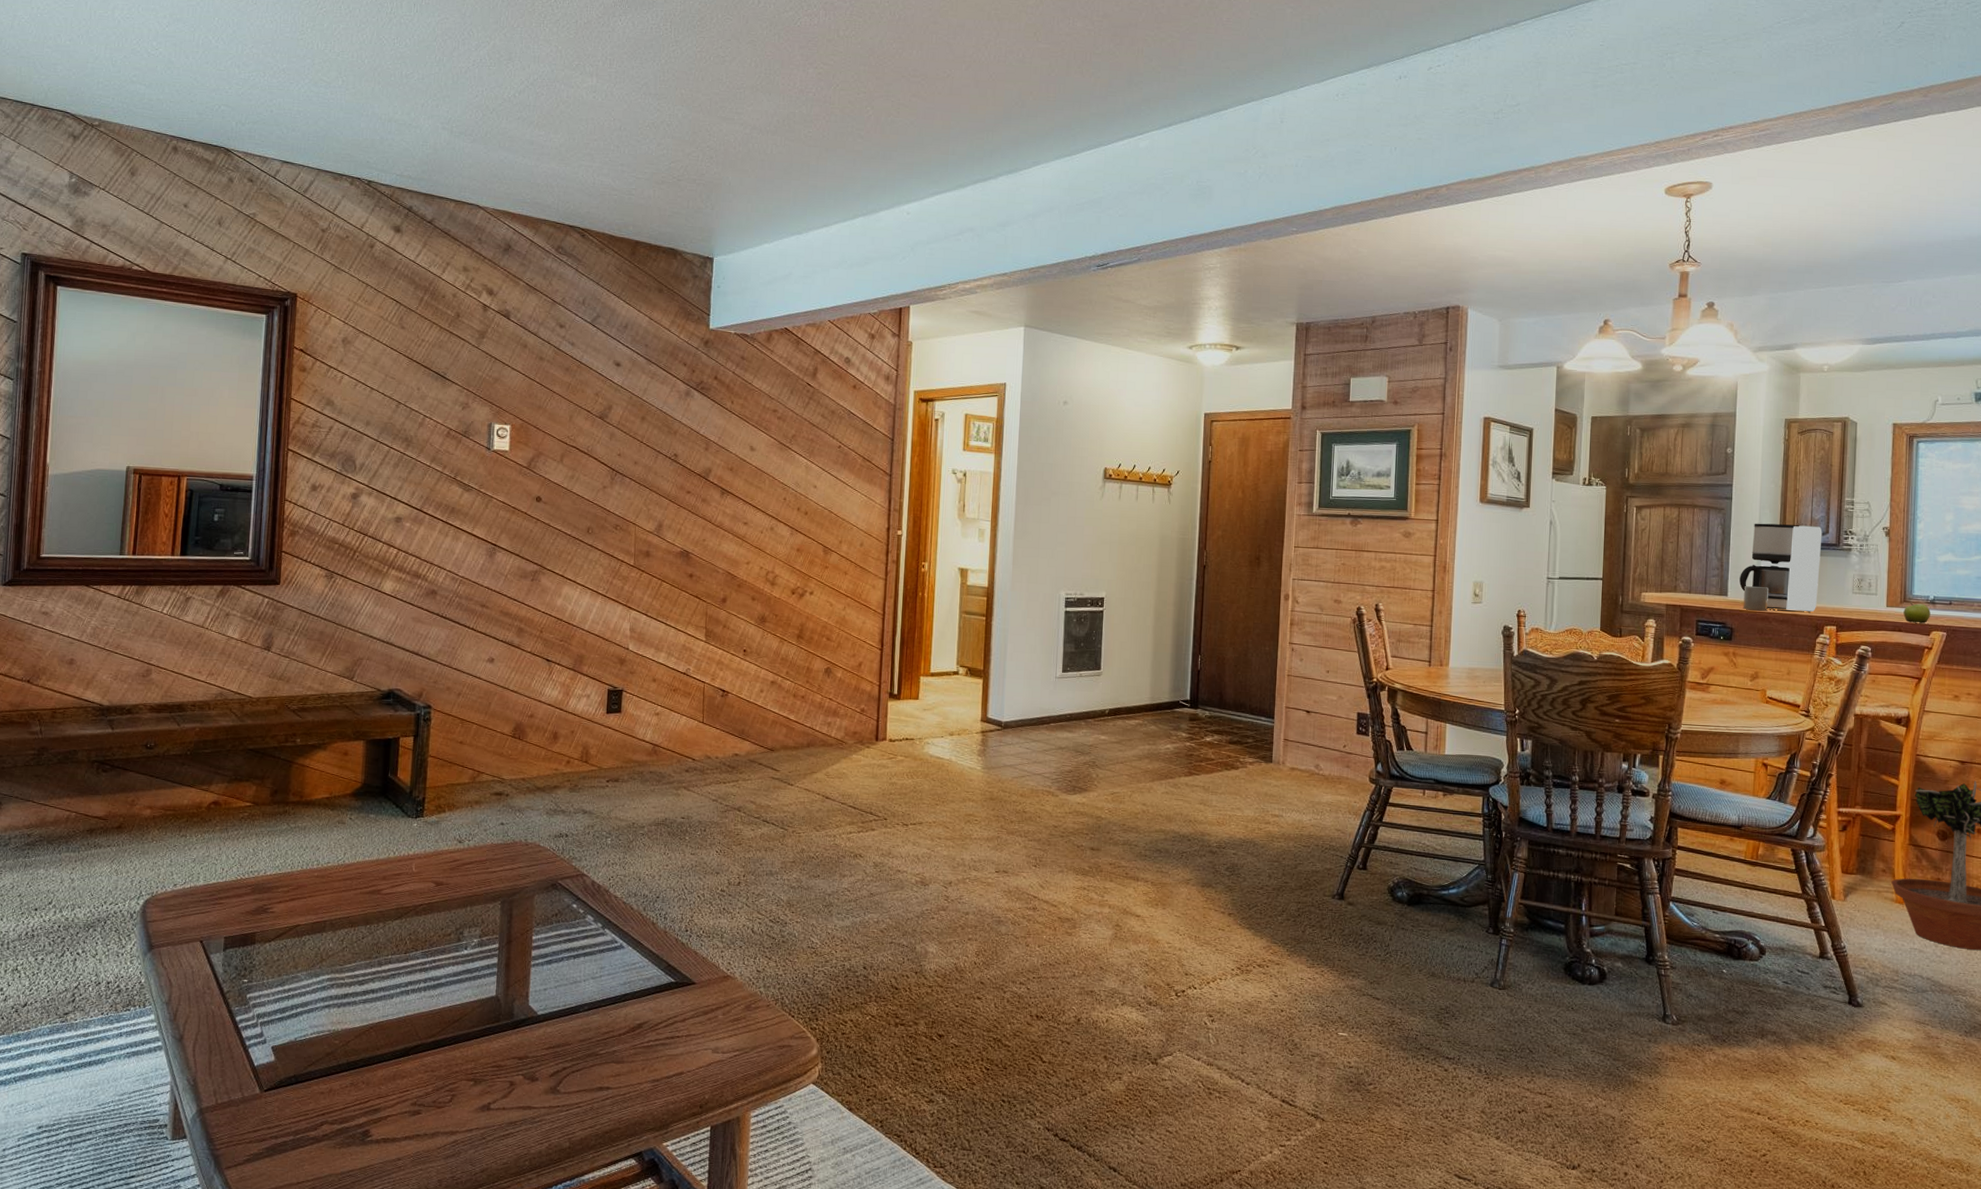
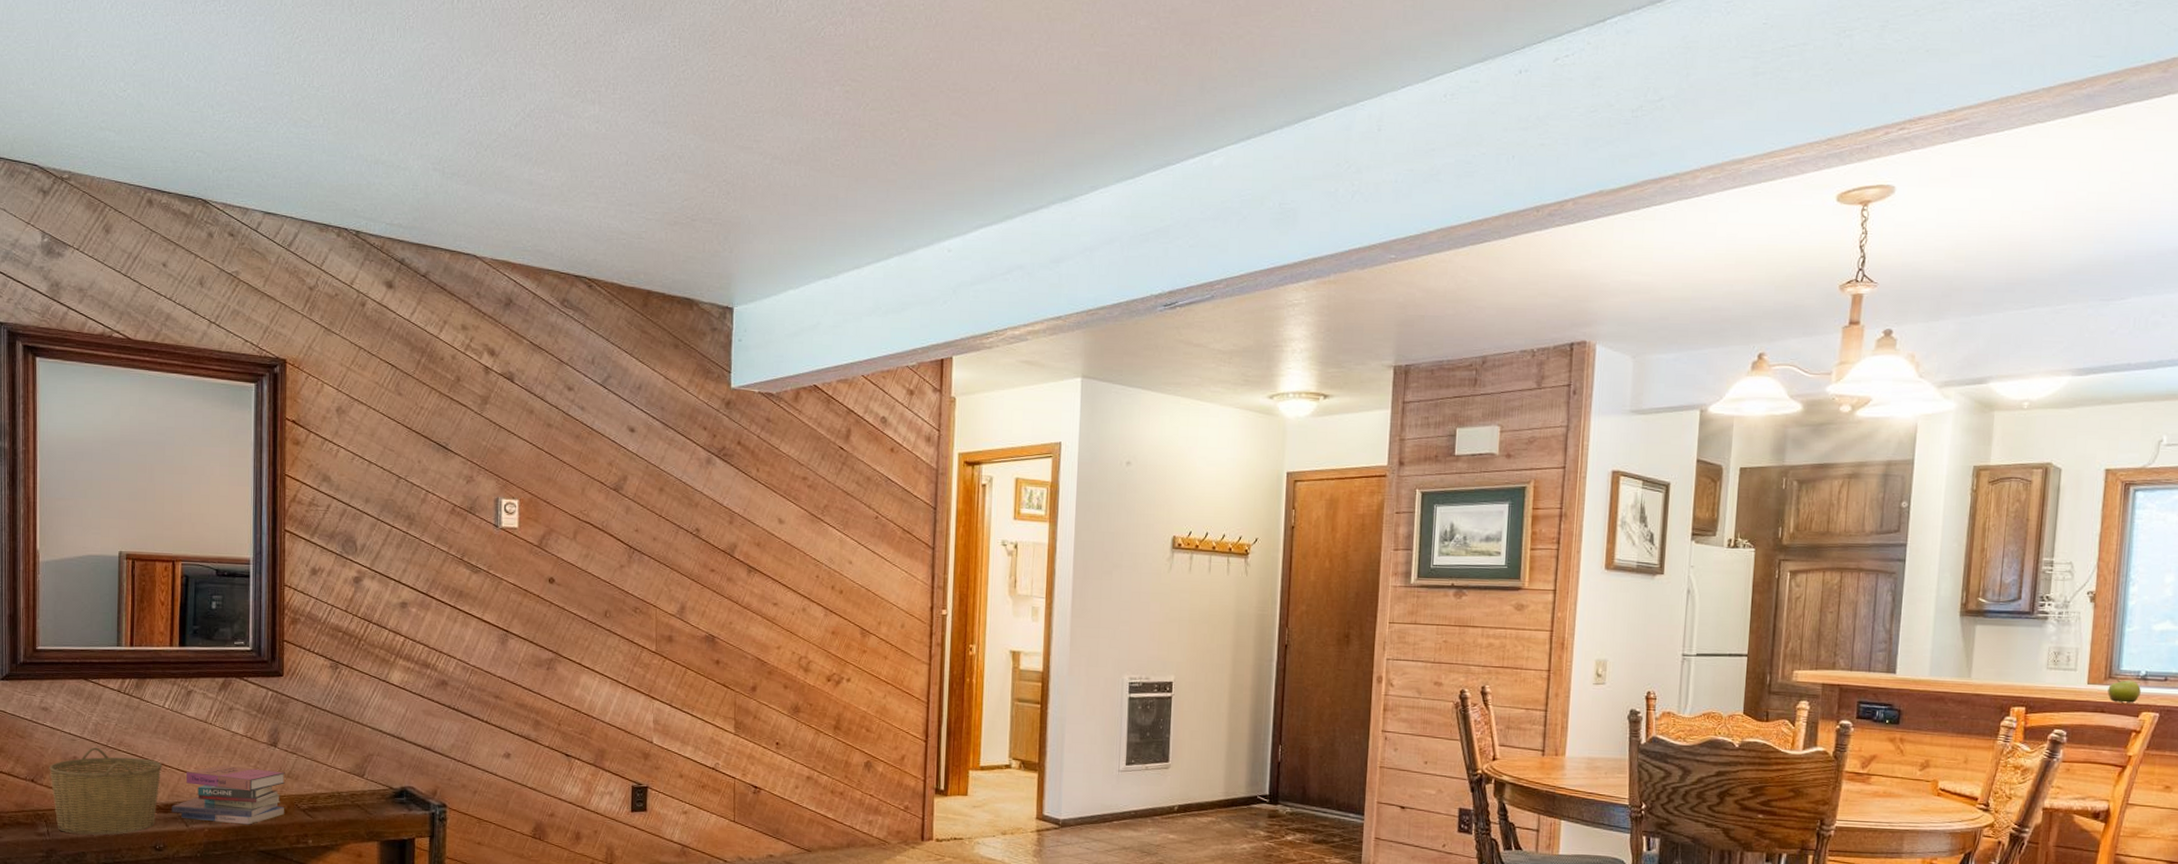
basket: none [46,650,157,734] -> present [49,747,162,835]
books: none [164,667,277,725] -> present [171,765,285,825]
coffee maker: present [1739,523,1822,613] -> none [1911,588,2014,692]
mug: present [1743,586,1768,611] -> none [1914,662,1946,690]

